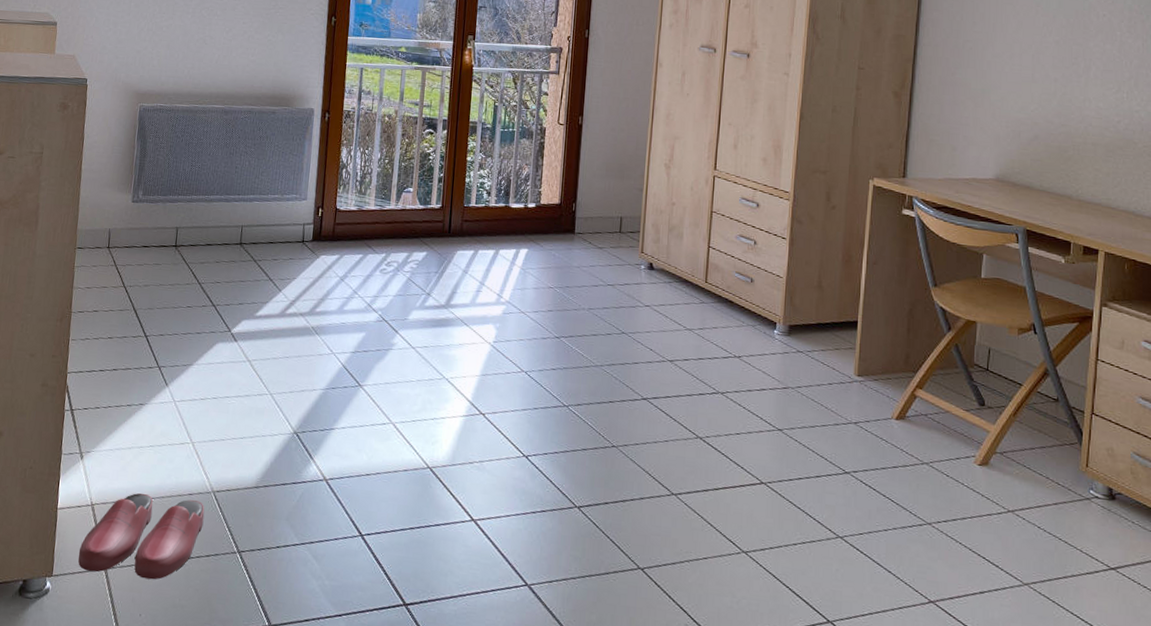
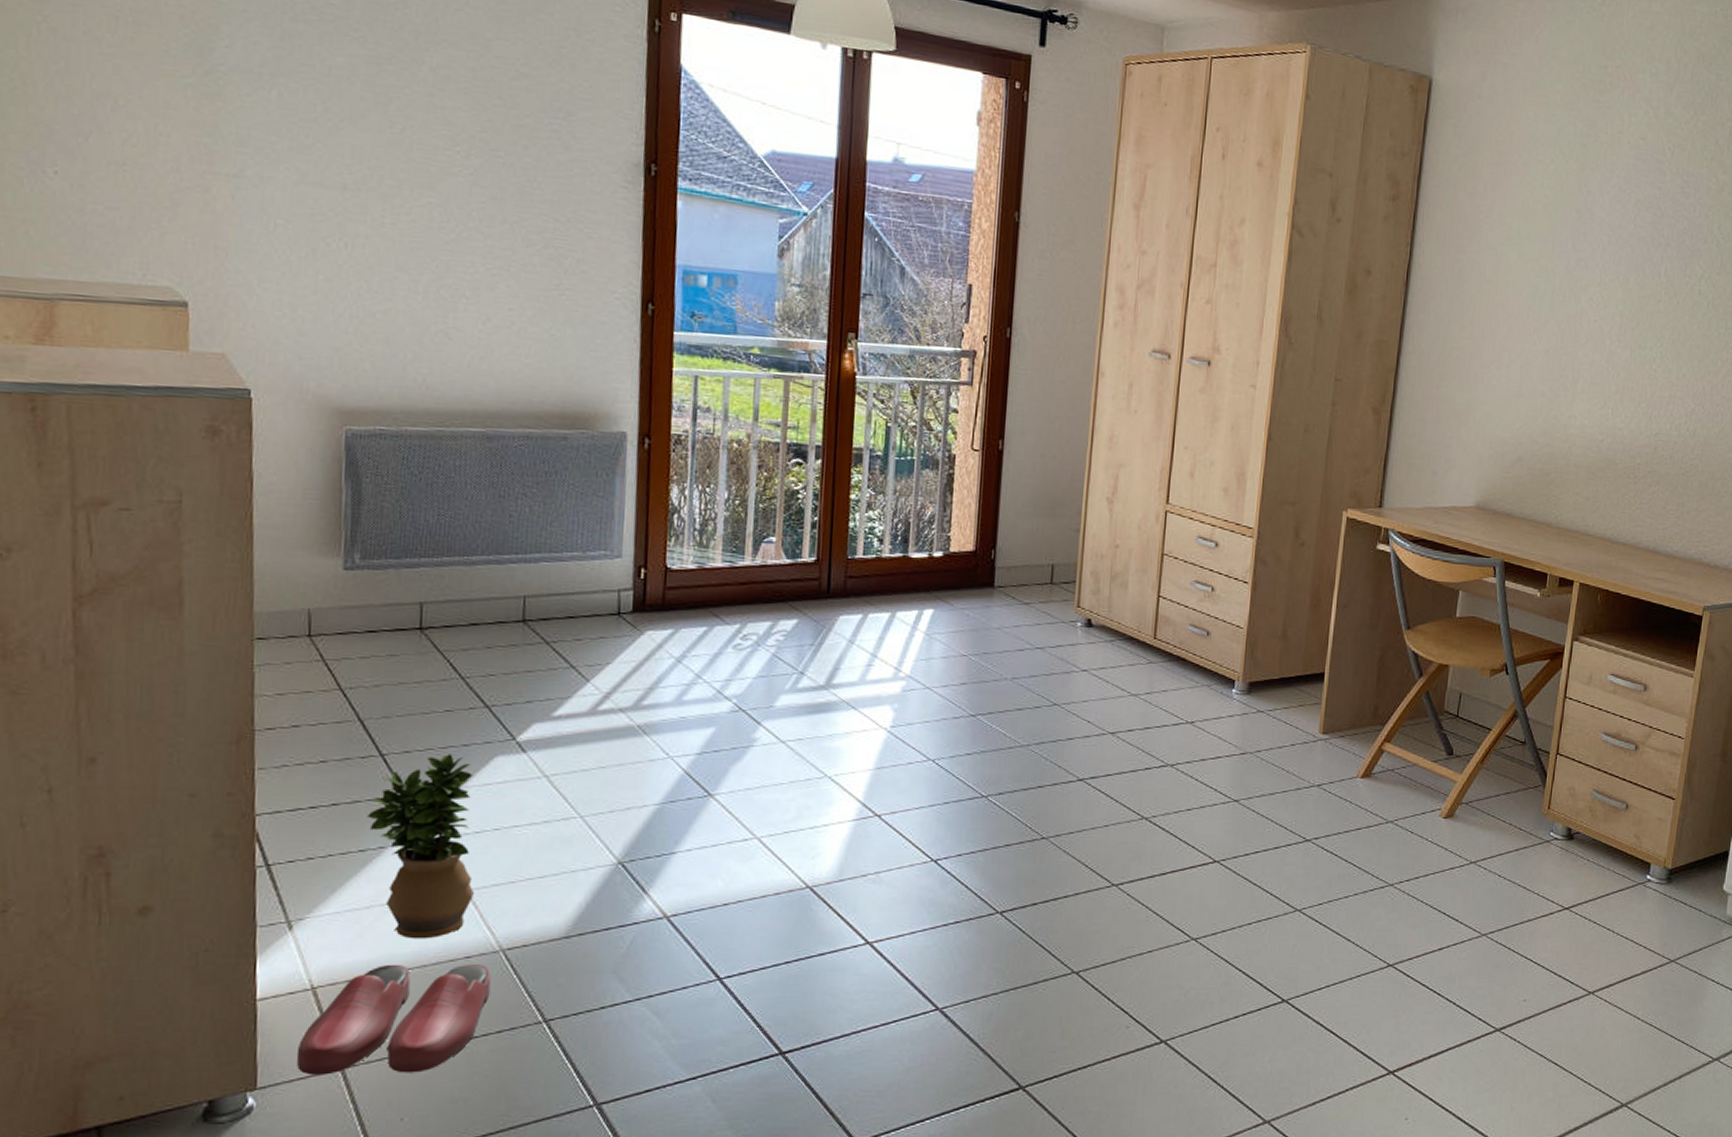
potted plant: none [133,339,201,477] -> present [366,754,475,939]

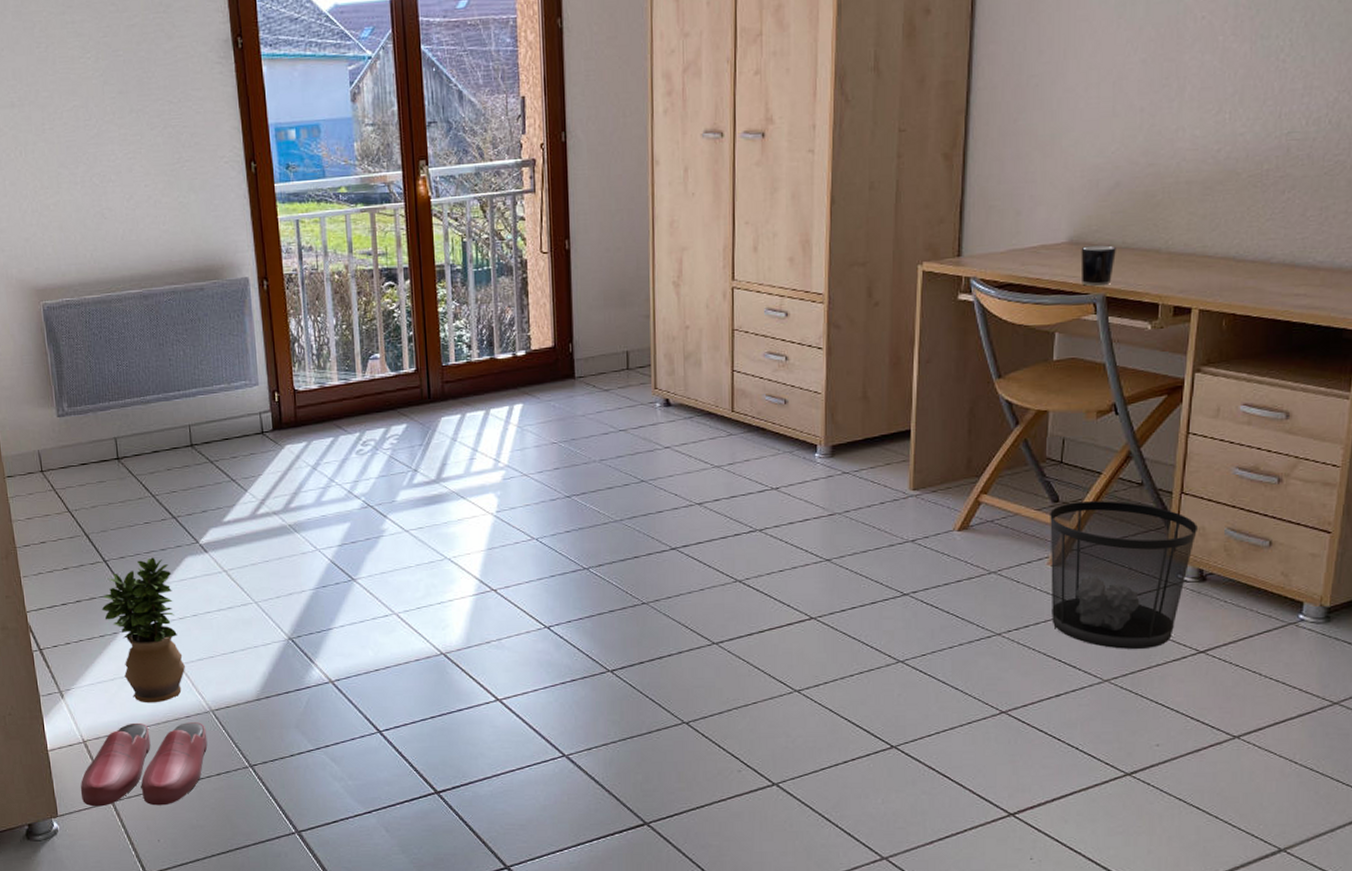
waste bin: none [1439,756,1569,904] -> present [1050,501,1197,649]
mug: none [1484,512,1515,552] -> present [1080,245,1116,287]

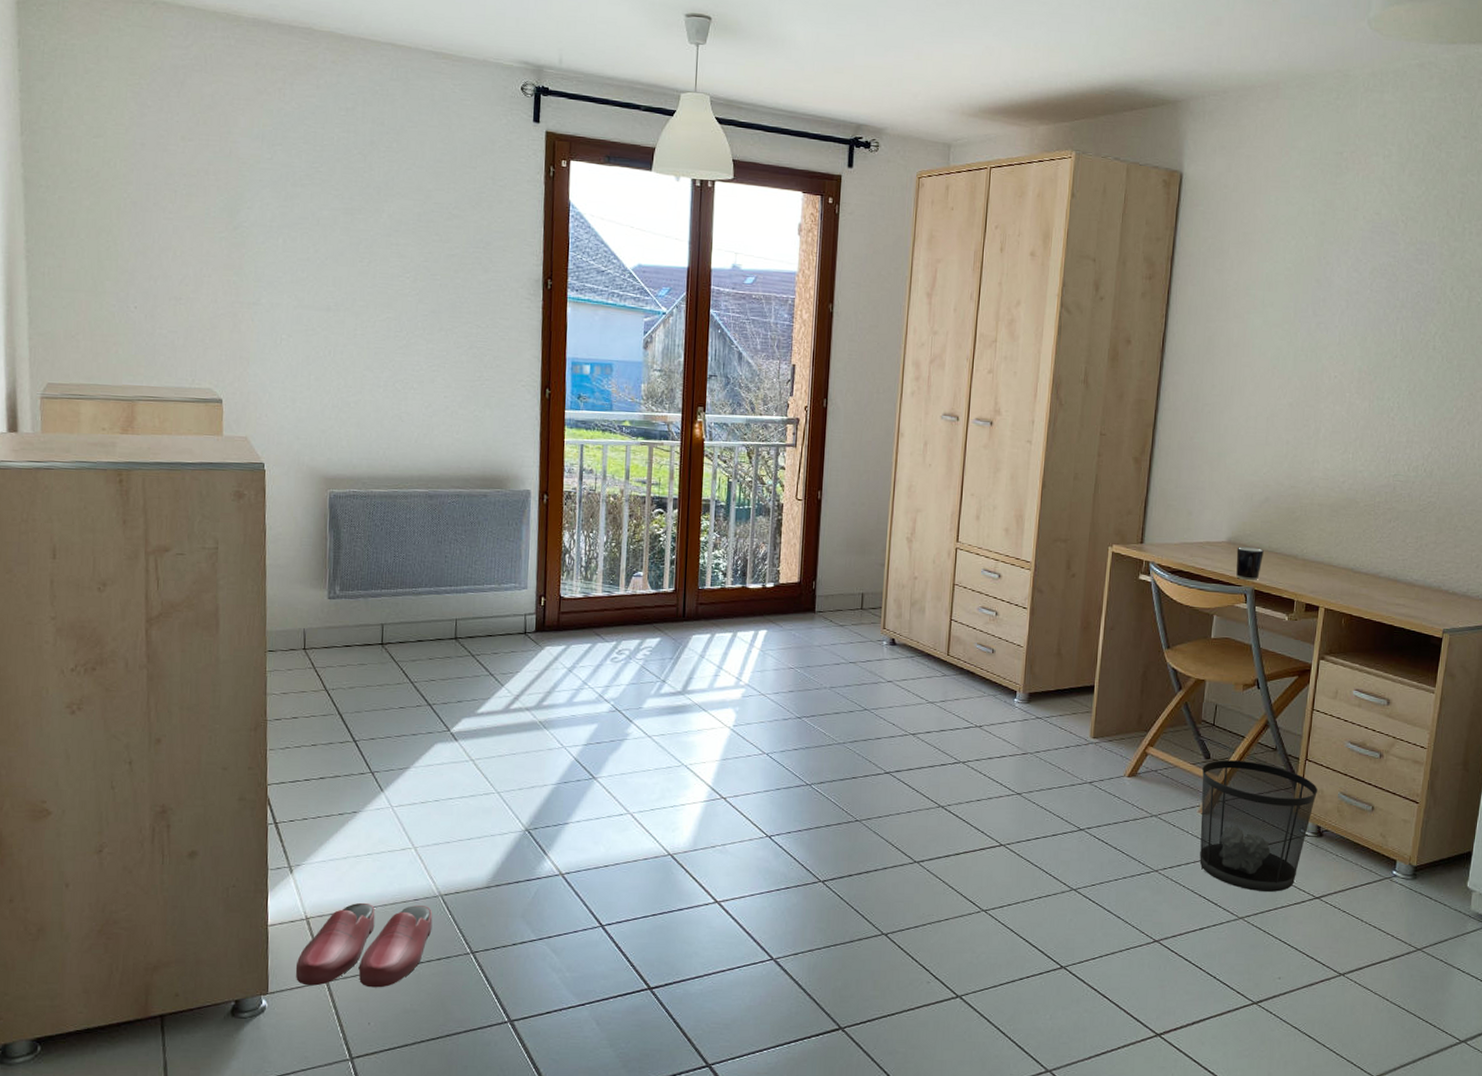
potted plant: present [101,557,186,703] -> none [344,741,421,884]

